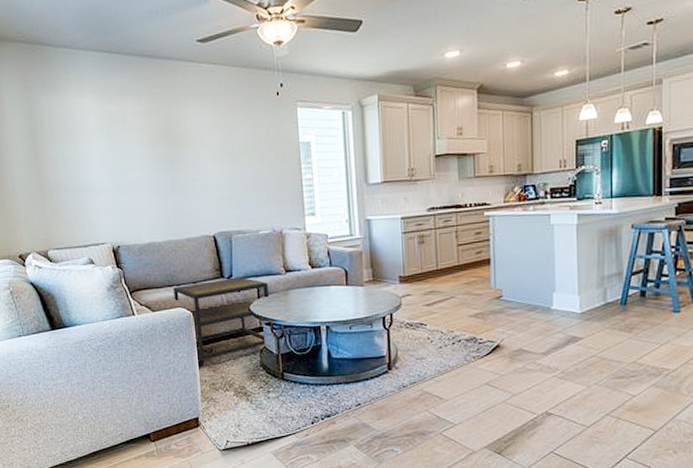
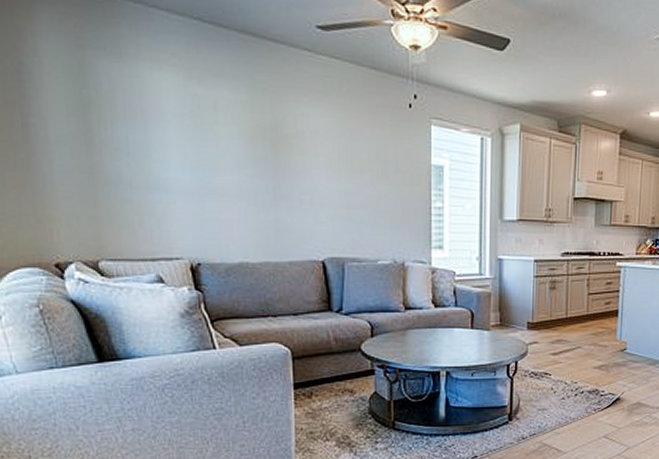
side table: present [173,277,270,368] -> none [268,311,385,414]

